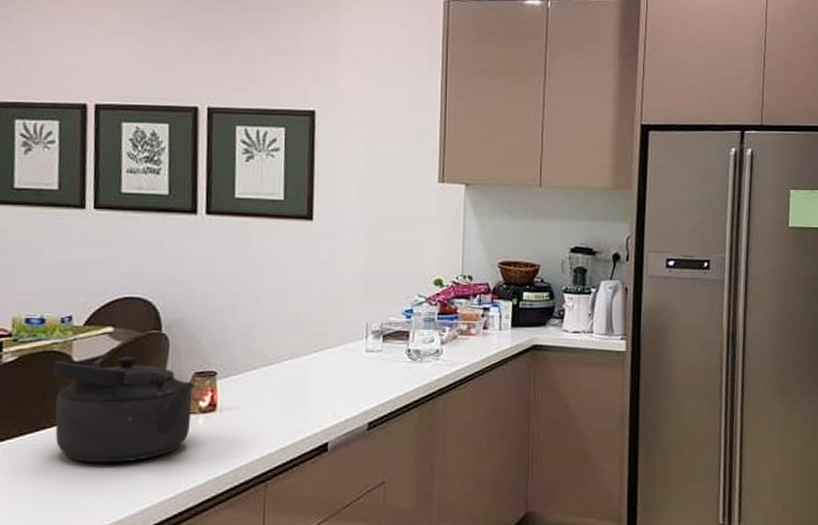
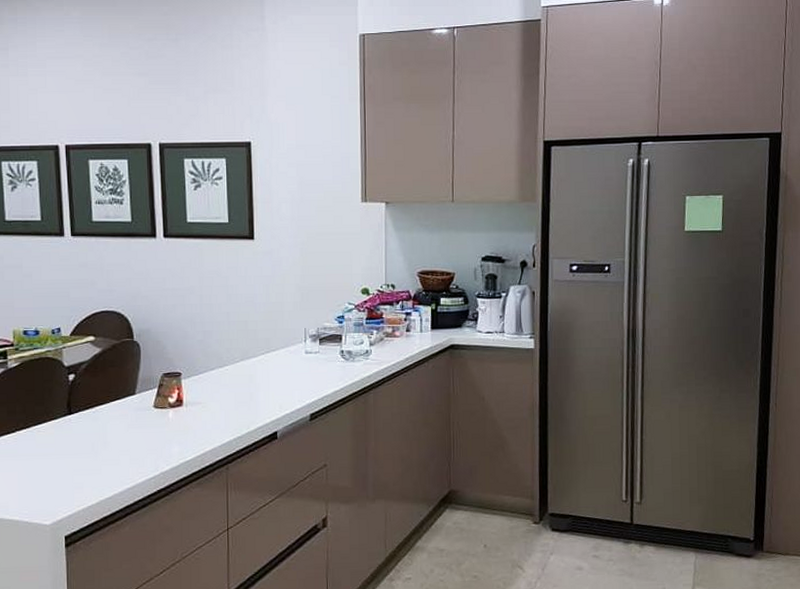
kettle: present [52,355,194,463] -> none [48,360,163,450]

